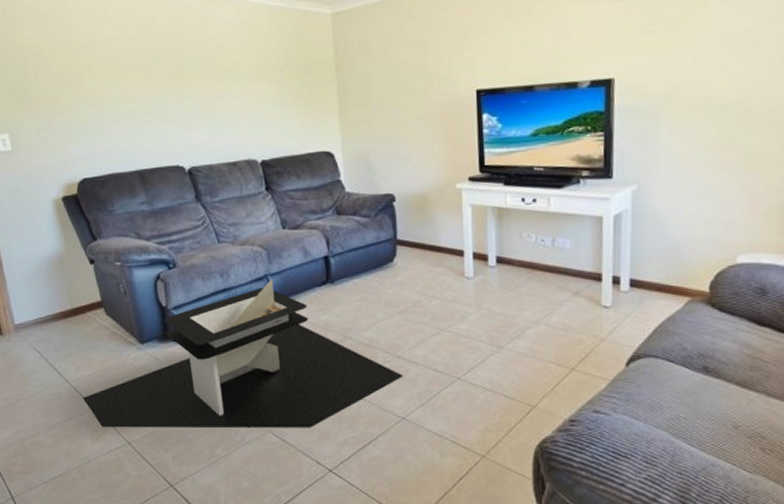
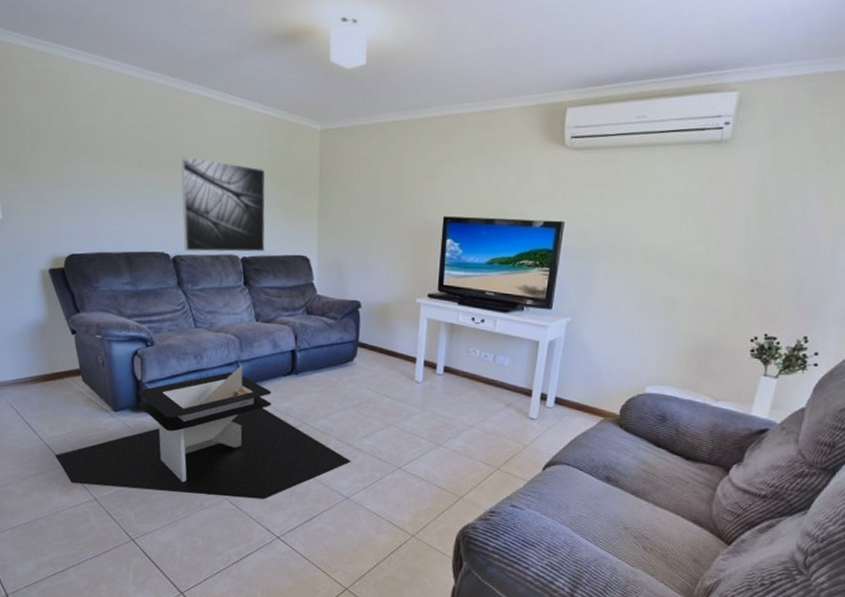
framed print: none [188,60,284,161] -> present [181,155,266,253]

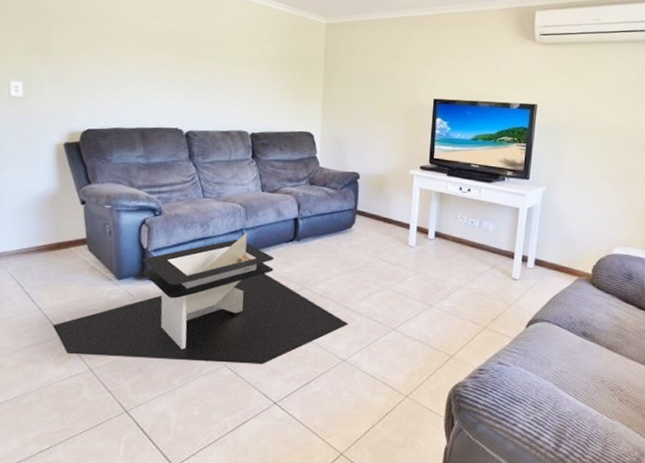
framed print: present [181,155,266,253] -> none [197,42,276,129]

